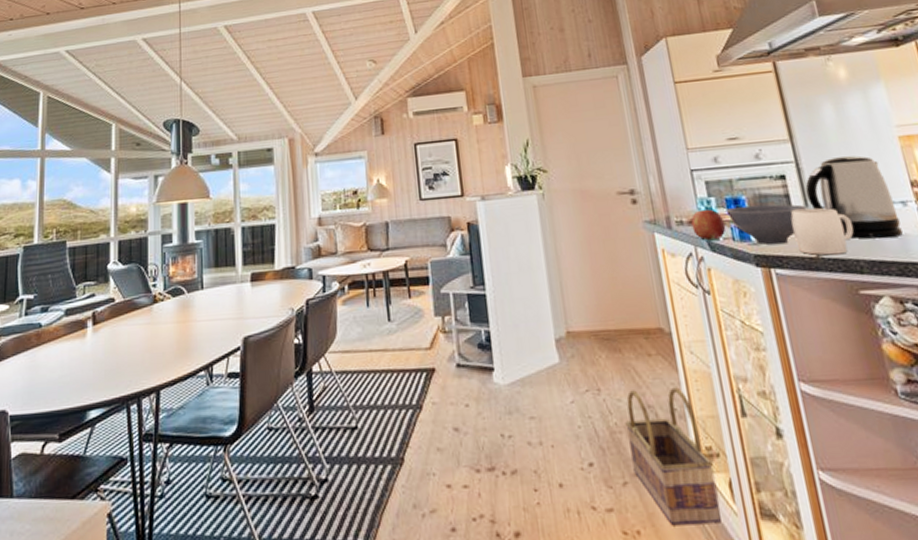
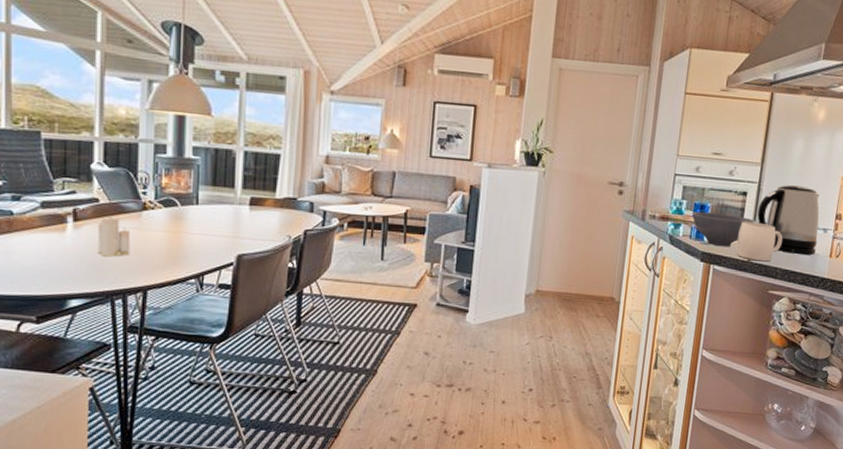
candle: none [114,312,143,359] -> present [98,214,131,257]
basket: present [625,387,721,526] -> none [562,341,623,437]
fruit: present [691,209,726,241] -> none [661,209,688,236]

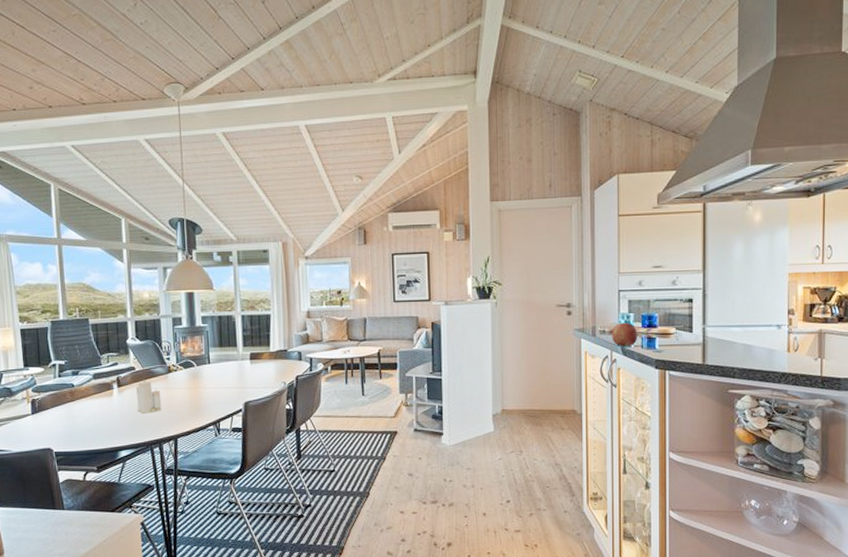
fruit: none [661,209,688,236] -> present [612,322,638,347]
bowl: present [692,212,754,247] -> none [641,322,704,353]
mug: present [736,221,783,262] -> none [688,326,735,363]
kettle: present [757,185,820,255] -> none [706,287,772,352]

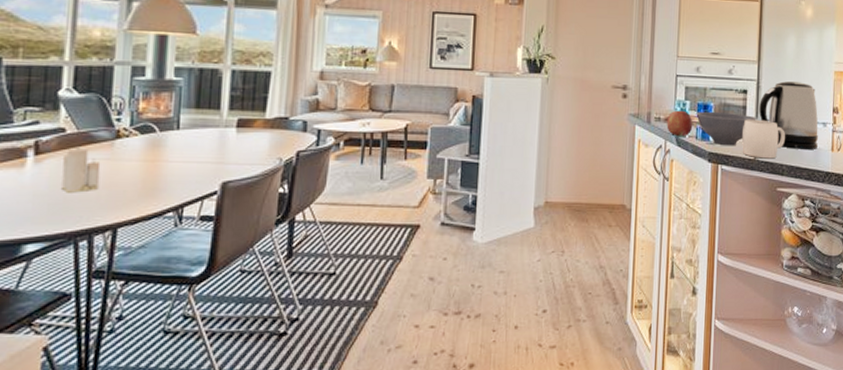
bowl: none [641,322,704,353] -> present [696,112,756,146]
mug: none [688,326,735,363] -> present [741,119,785,159]
kettle: none [706,287,772,352] -> present [759,81,818,149]

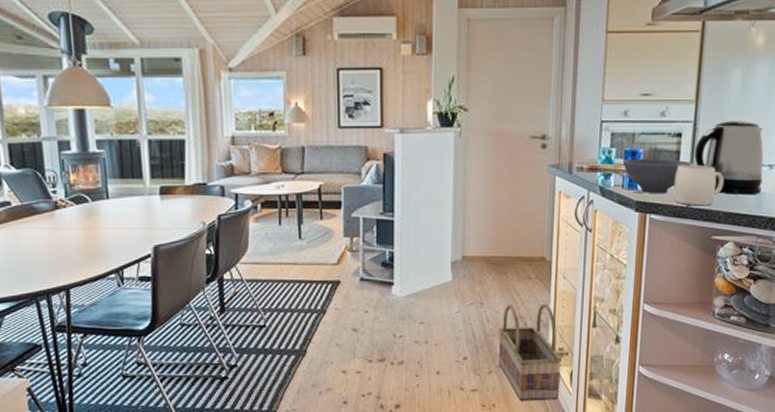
candle: present [62,145,101,193] -> none [13,216,49,259]
basket: none [578,253,641,359] -> present [499,304,562,401]
fruit: present [667,110,693,137] -> none [590,158,619,187]

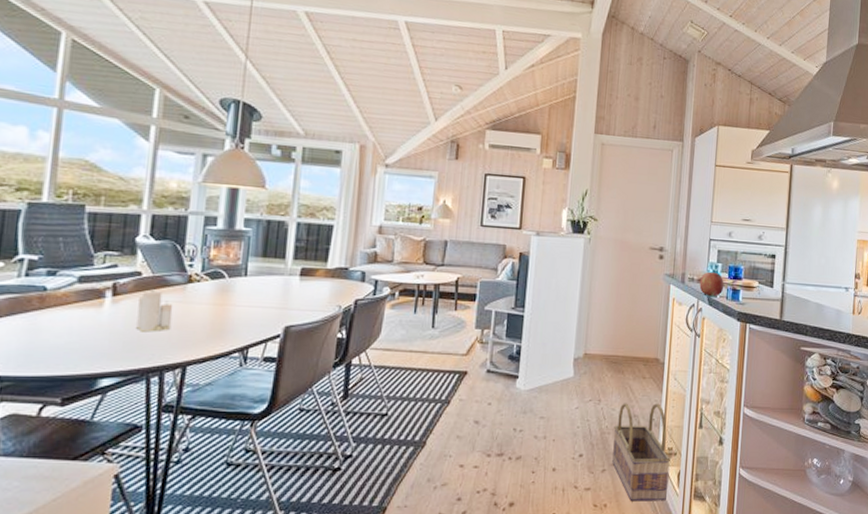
candle: none [13,216,49,259] -> present [136,288,173,332]
fruit: none [590,158,619,187] -> present [699,271,724,297]
bowl: present [623,159,691,194] -> none [727,274,783,307]
mug: present [674,164,724,206] -> none [769,282,810,320]
kettle: present [694,121,764,194] -> none [786,248,841,312]

